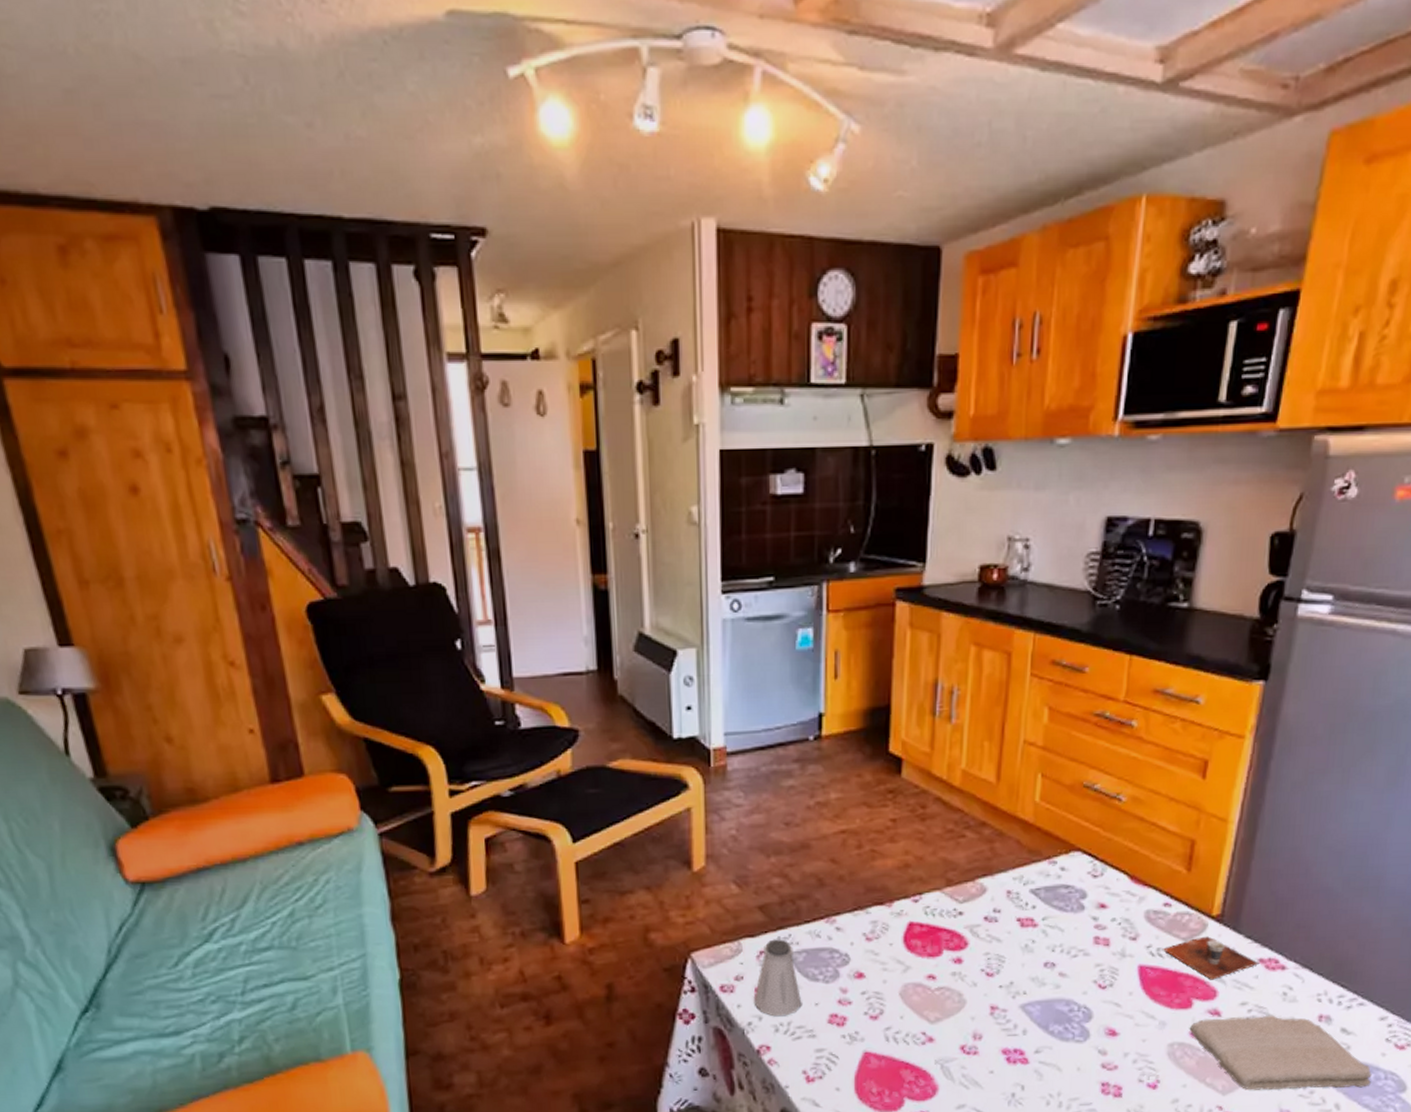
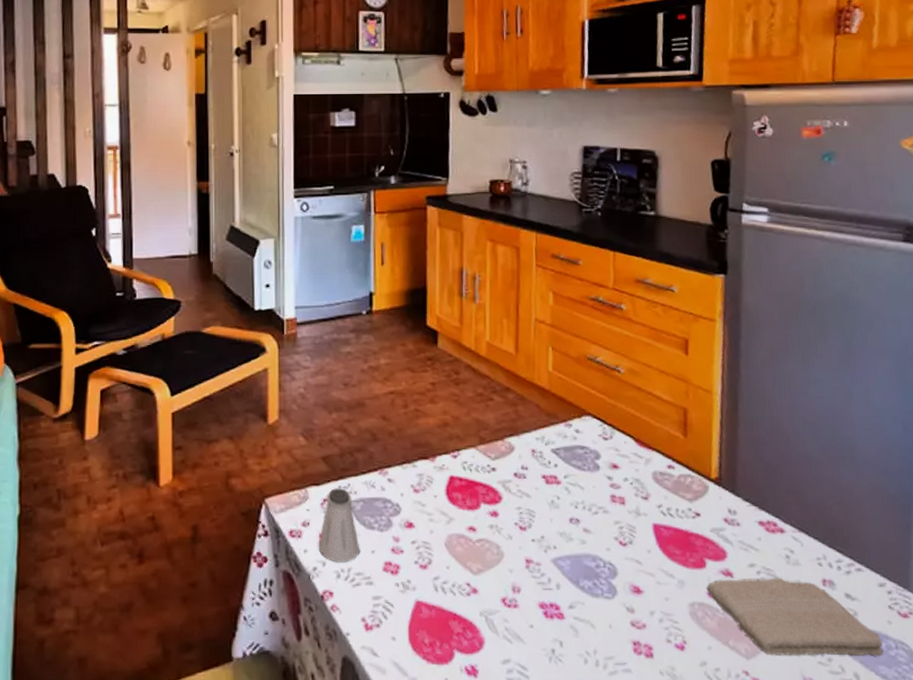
cup: present [1163,936,1259,980] -> none [672,498,760,541]

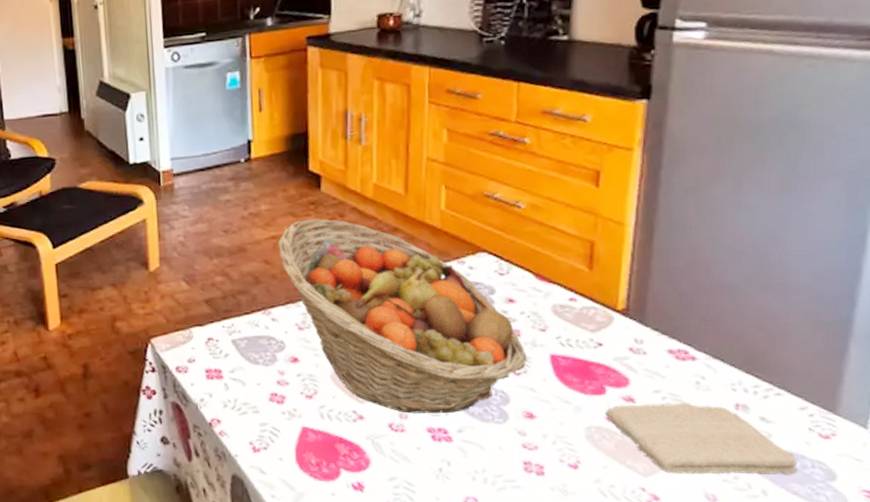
saltshaker: present [319,488,360,563] -> none [205,328,246,394]
fruit basket: none [396,375,632,588] -> present [278,218,527,414]

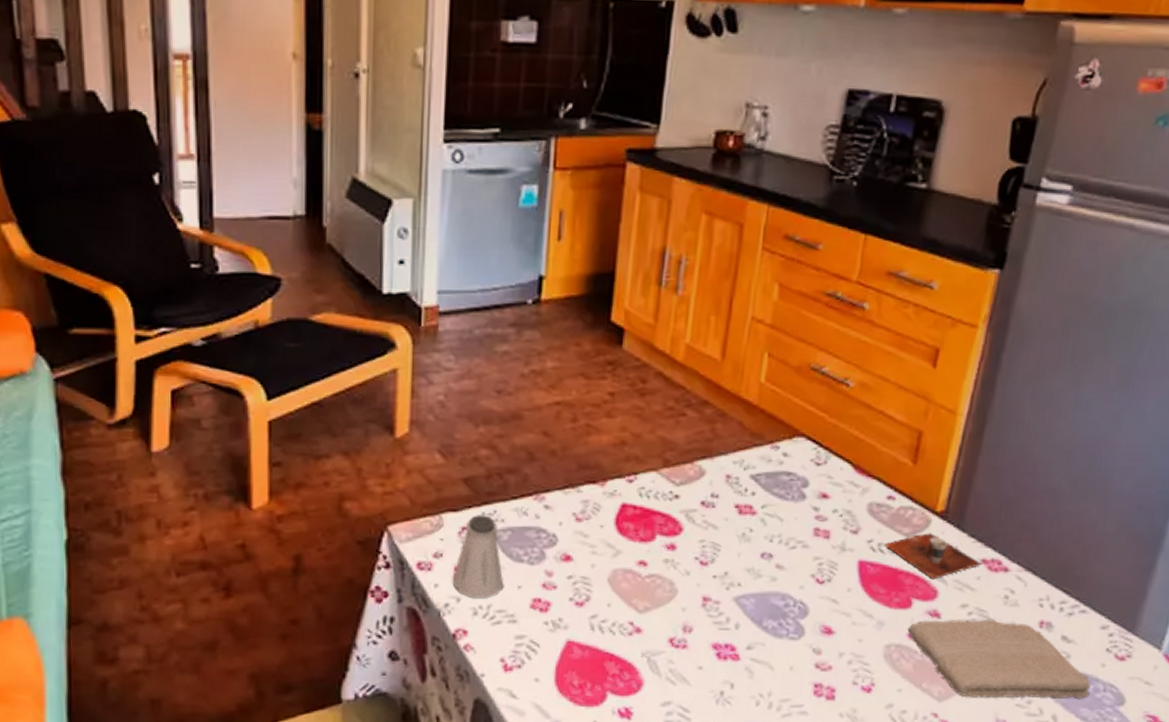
saltshaker: none [205,328,246,394] -> present [453,515,504,599]
fruit basket: present [278,218,527,414] -> none [562,383,834,627]
cup: none [572,328,669,369] -> present [884,533,982,580]

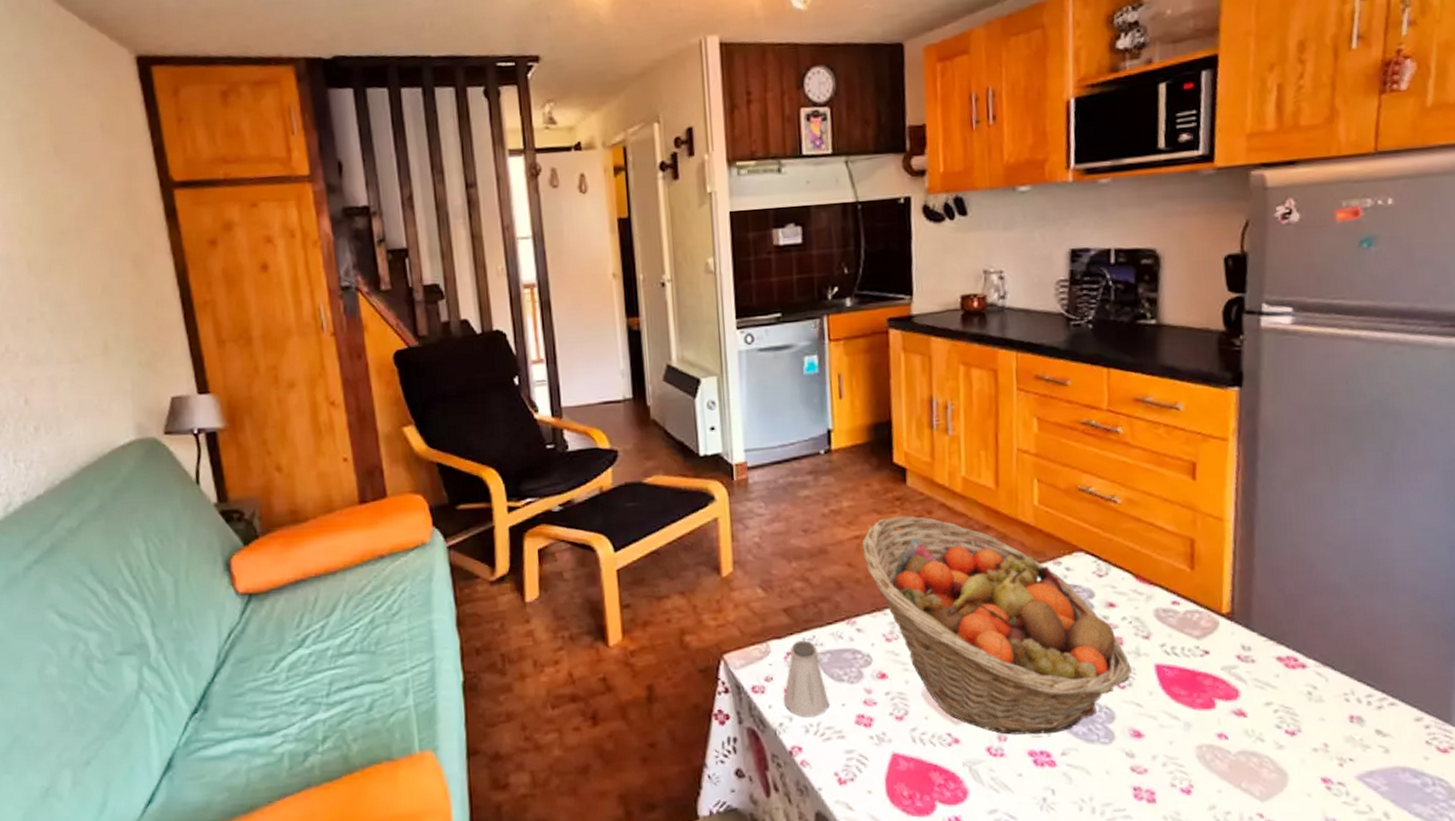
fruit basket: none [562,383,834,627] -> present [861,516,1131,735]
cup: present [884,533,982,580] -> none [1177,634,1278,679]
washcloth: present [907,619,1091,699] -> none [1215,715,1419,797]

